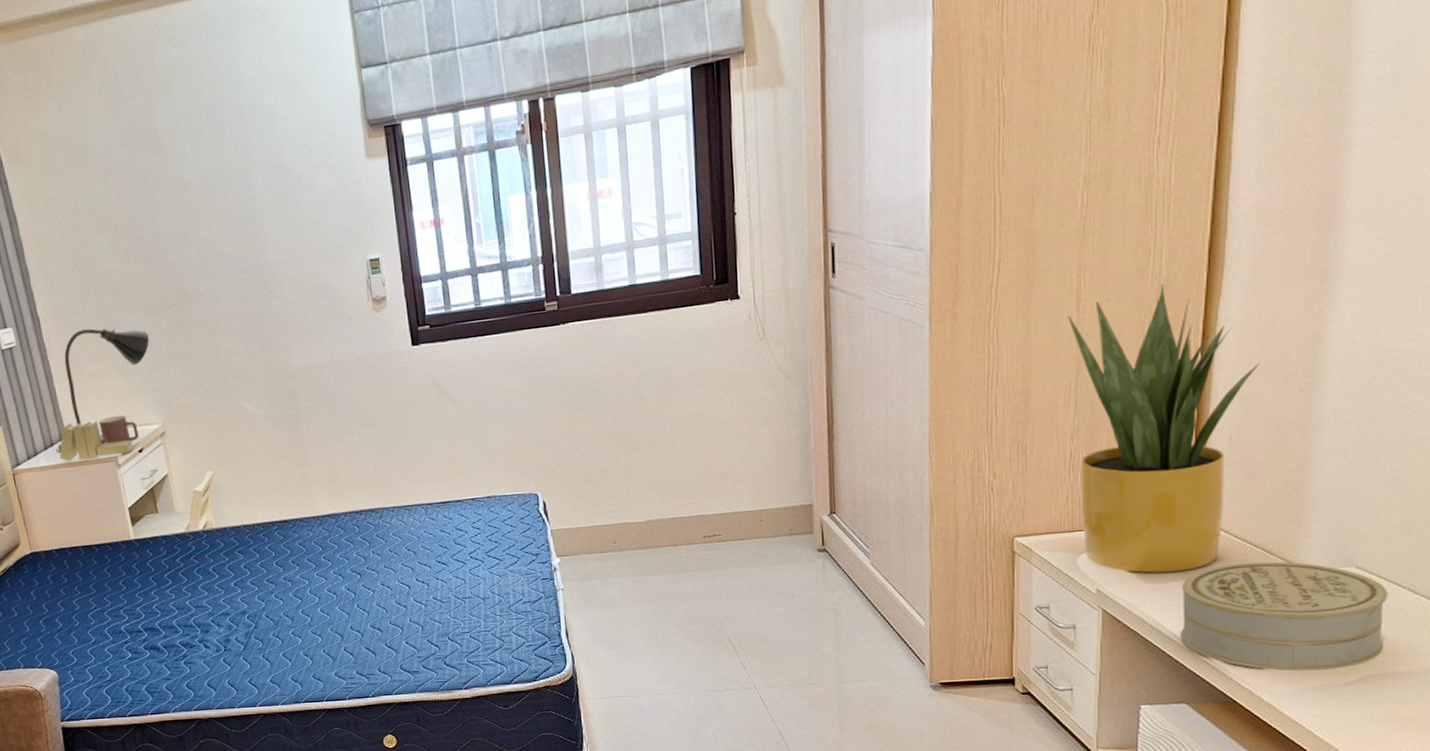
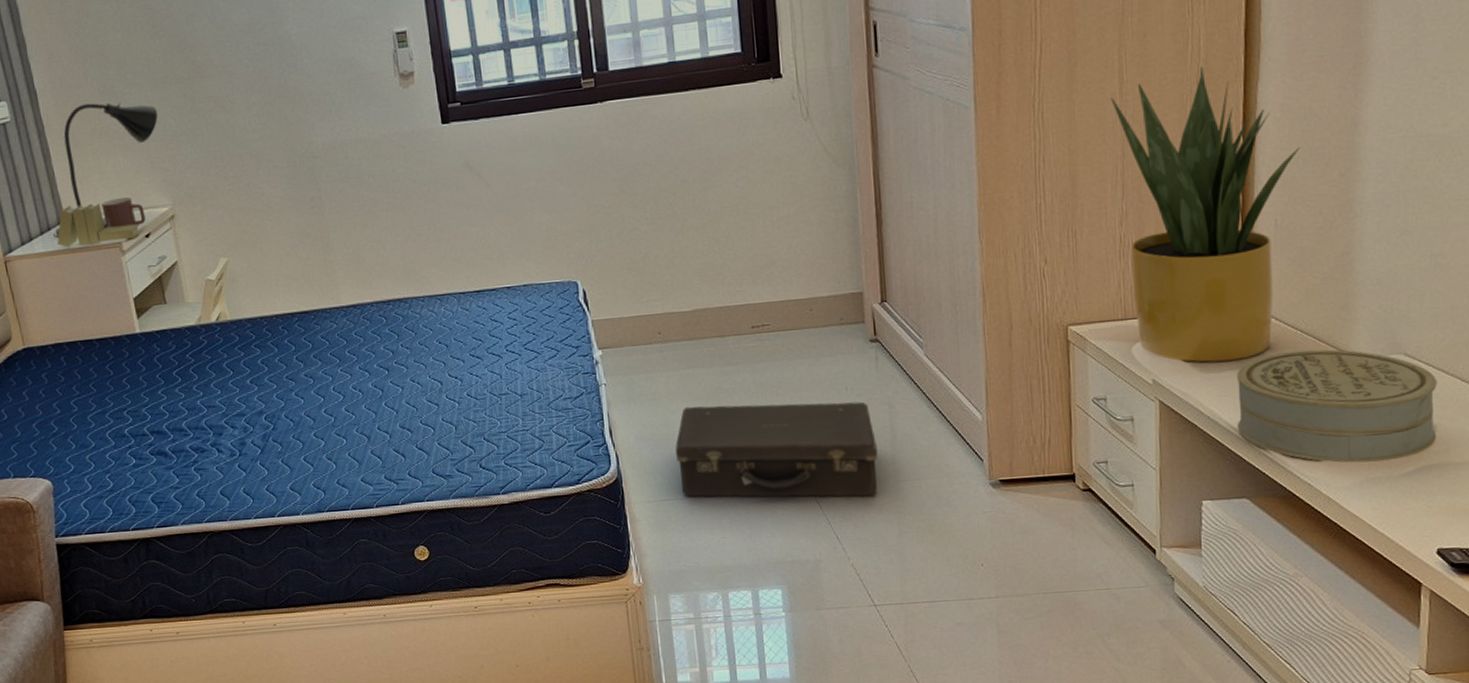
suitcase: none [628,607,822,697] -> present [675,401,878,497]

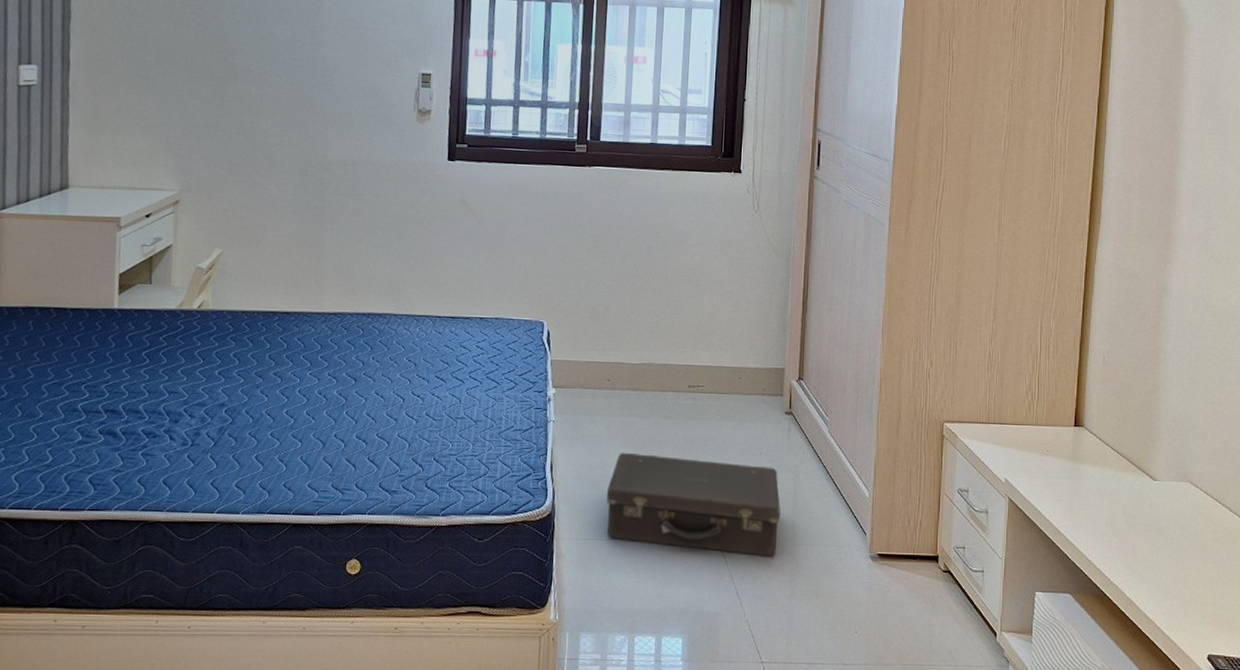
desk lamp: present [52,102,158,238] -> none [51,82,185,203]
books: present [57,203,141,247] -> none [54,174,143,217]
mug: present [101,196,146,228] -> none [108,175,151,204]
planter: present [1111,67,1300,363] -> none [991,223,1124,470]
decorative box: present [1236,349,1437,463] -> none [1066,468,1212,573]

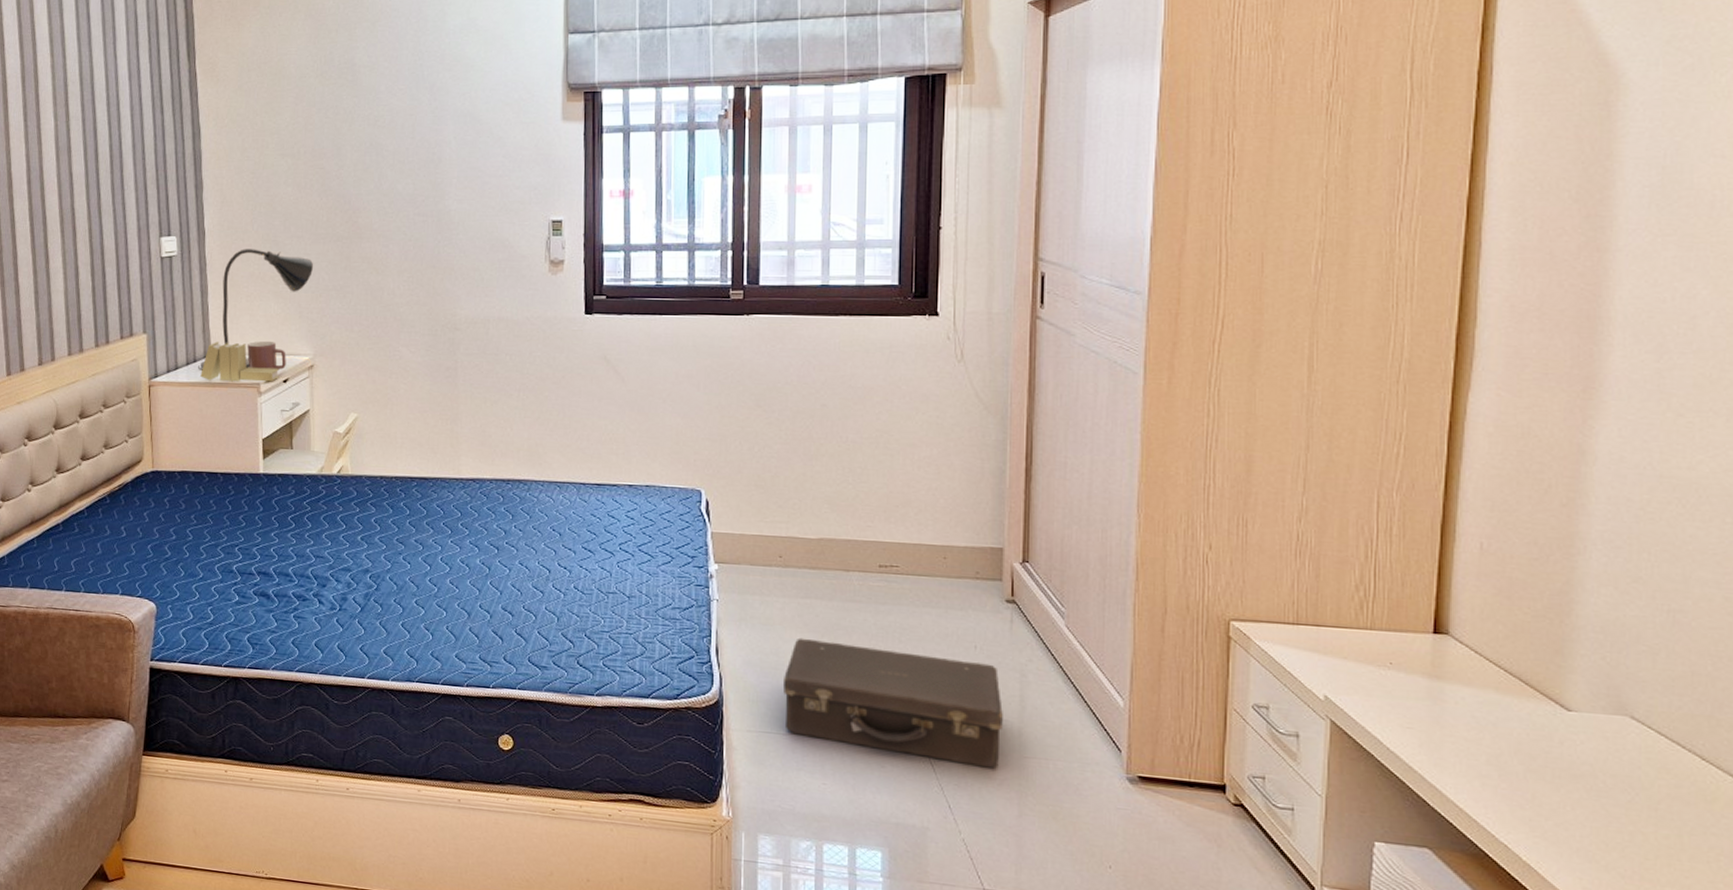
desk lamp: none [51,82,185,203] -> present [197,249,313,370]
books: none [54,174,143,217] -> present [200,341,280,382]
mug: none [108,175,151,204] -> present [247,340,286,370]

